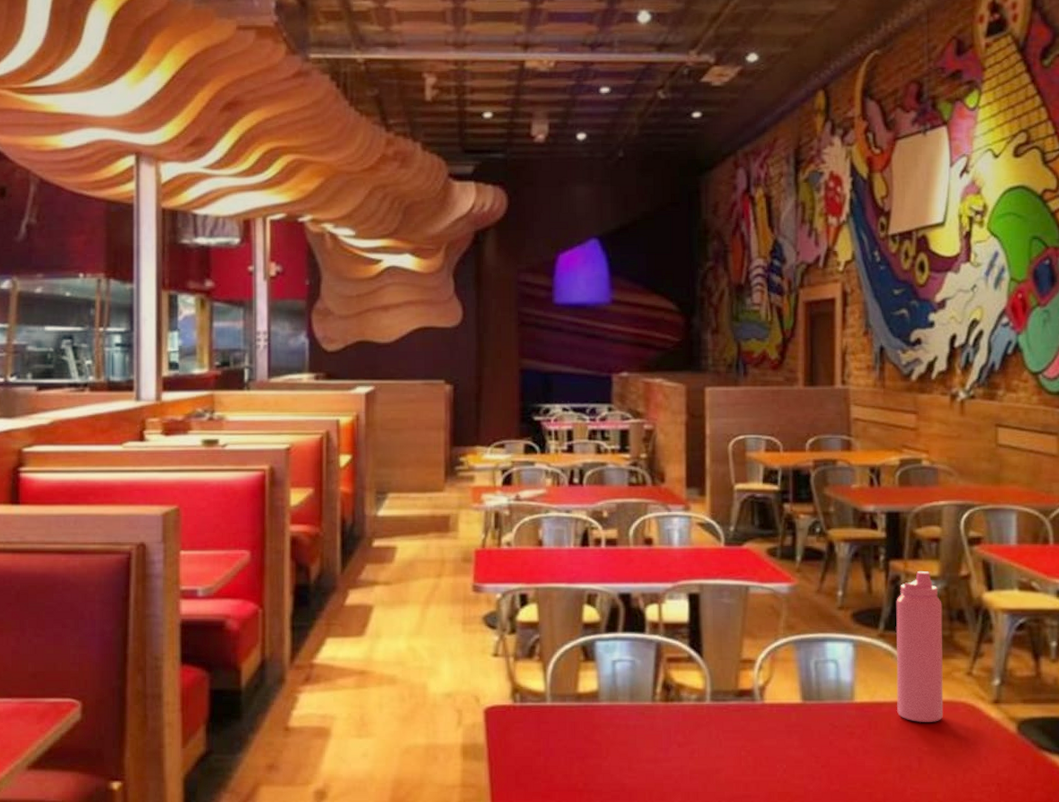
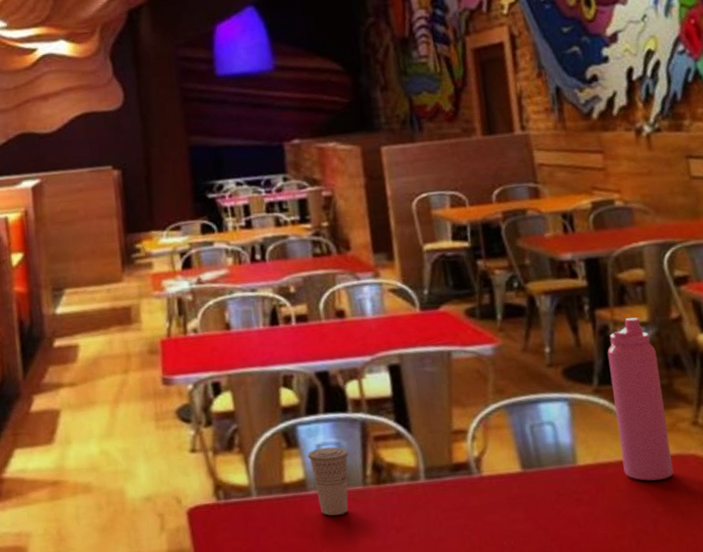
cup: none [603,664,642,727] -> present [307,447,349,516]

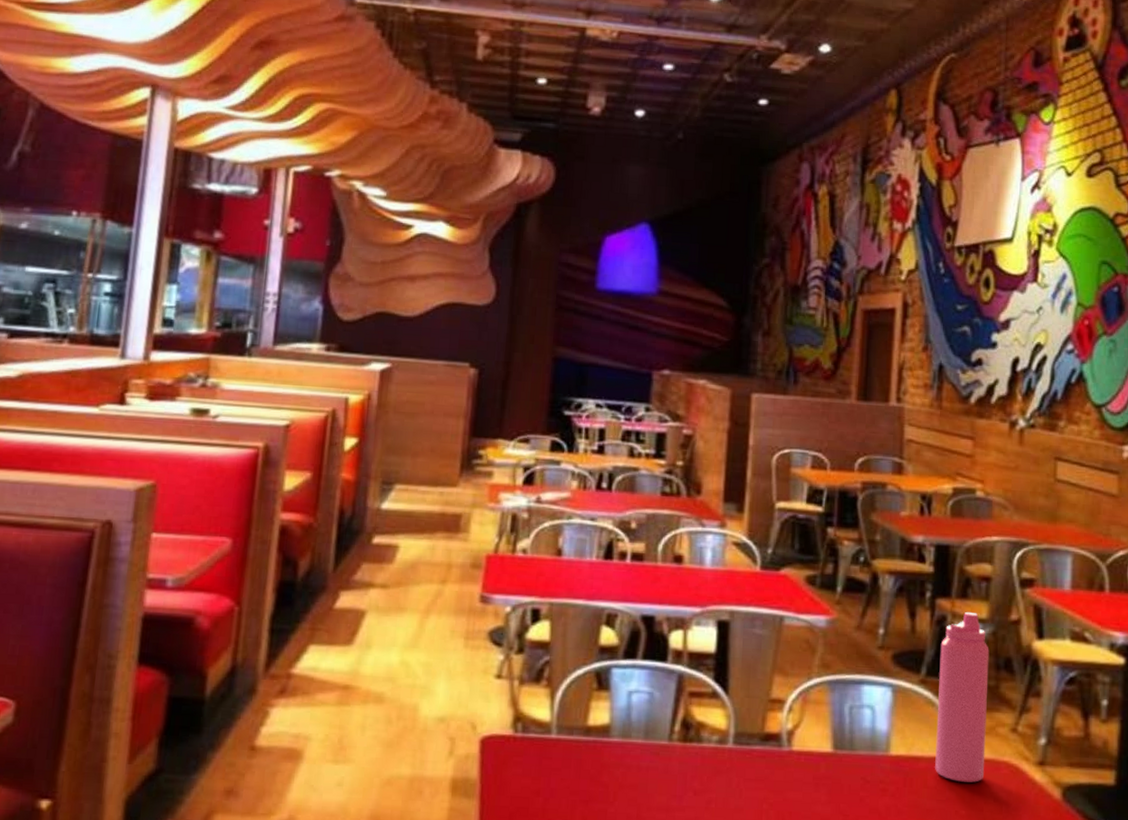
cup: present [307,447,349,516] -> none [617,695,660,769]

